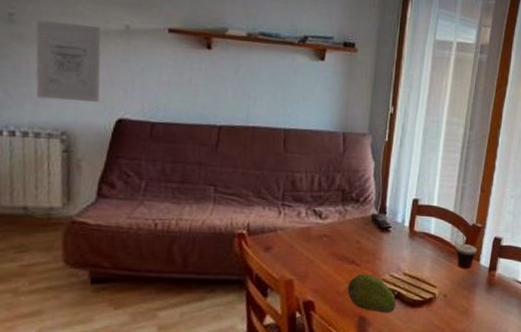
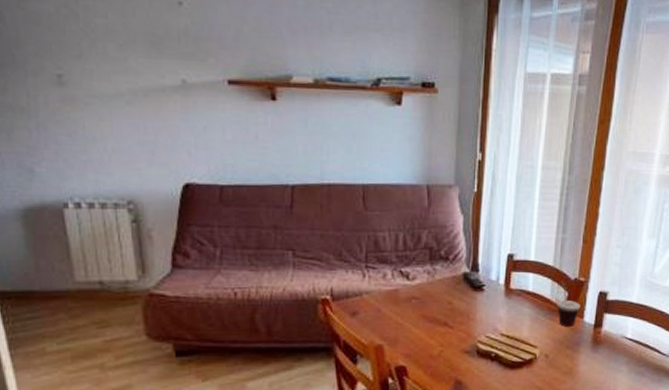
wall art: present [35,20,101,102] -> none [86,80,164,168]
fruit: present [347,273,397,314] -> none [441,336,494,377]

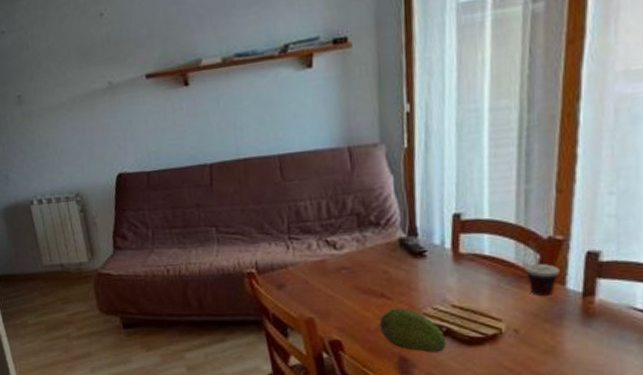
fruit: none [441,336,494,377] -> present [379,308,447,354]

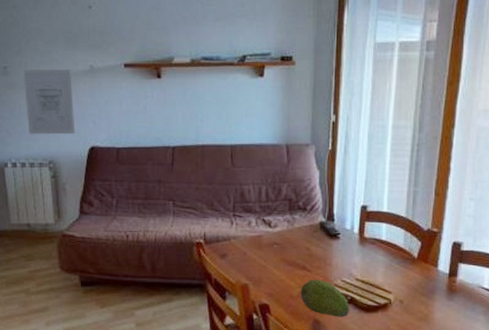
wall art: none [38,89,100,167] -> present [23,70,75,135]
cup: present [527,241,559,297] -> none [411,231,434,276]

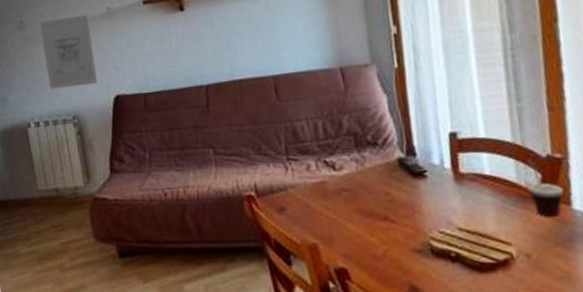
fruit: present [300,279,350,318] -> none [385,232,458,282]
cup: none [411,231,434,276] -> present [527,160,564,218]

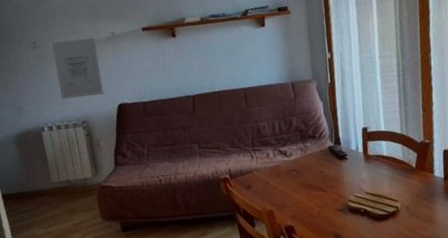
cup: present [527,160,564,218] -> none [409,145,430,183]

